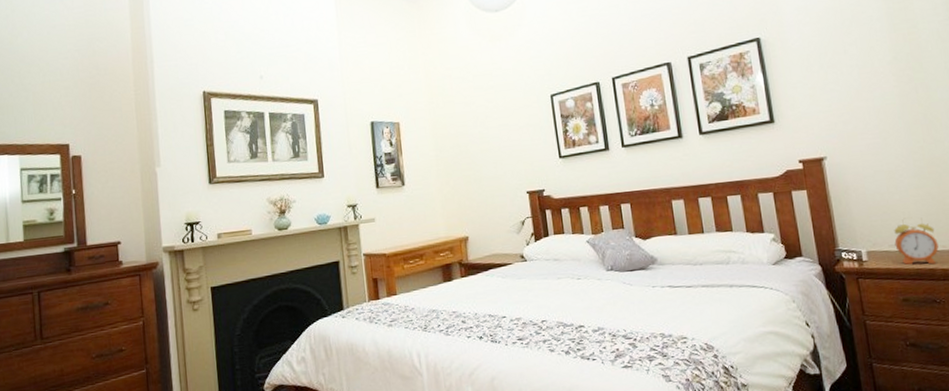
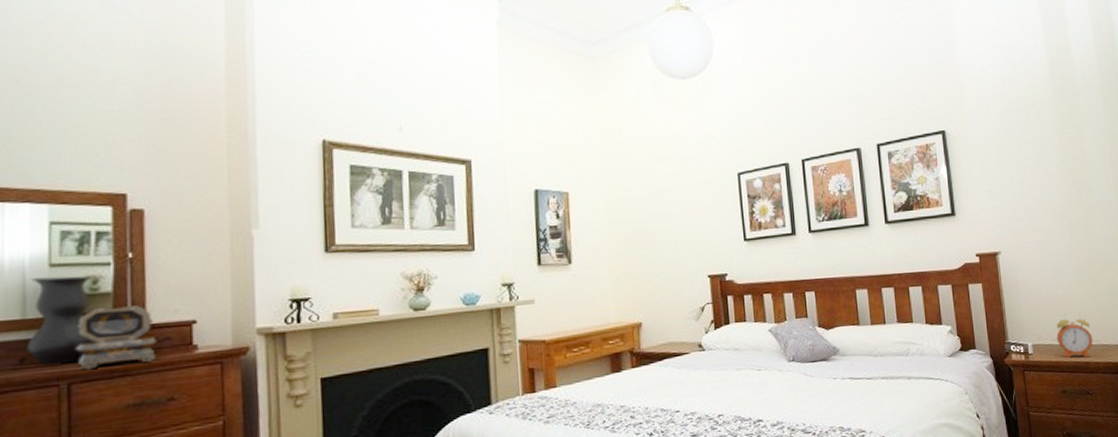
vase: none [10,209,55,278] -> present [27,276,97,366]
jewelry box: none [42,231,95,282] -> present [76,305,157,370]

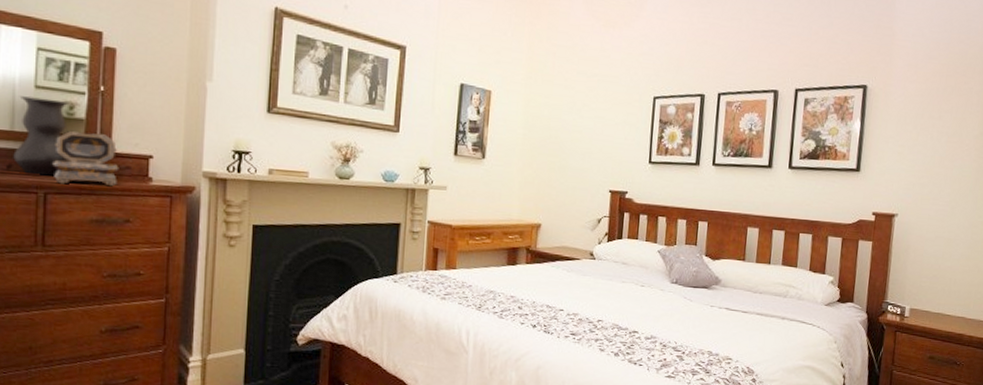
alarm clock: present [1056,313,1093,358] -> none [935,284,973,330]

